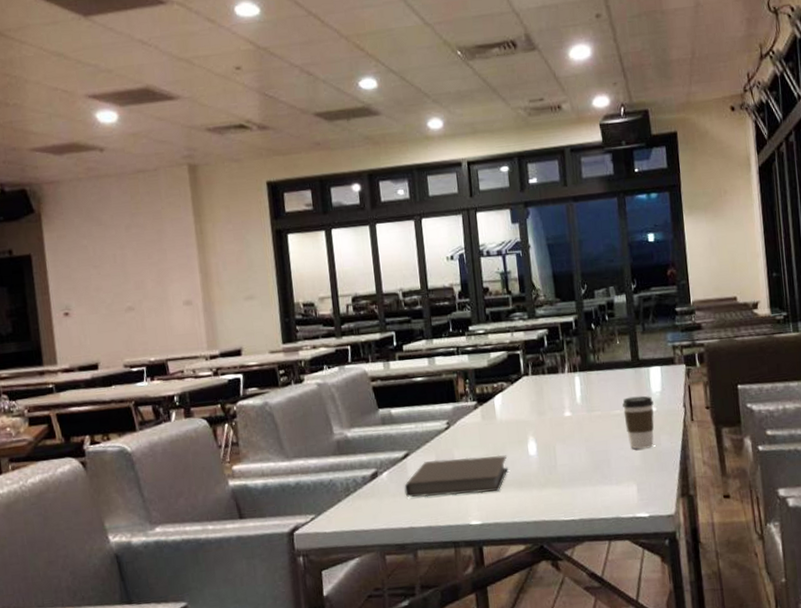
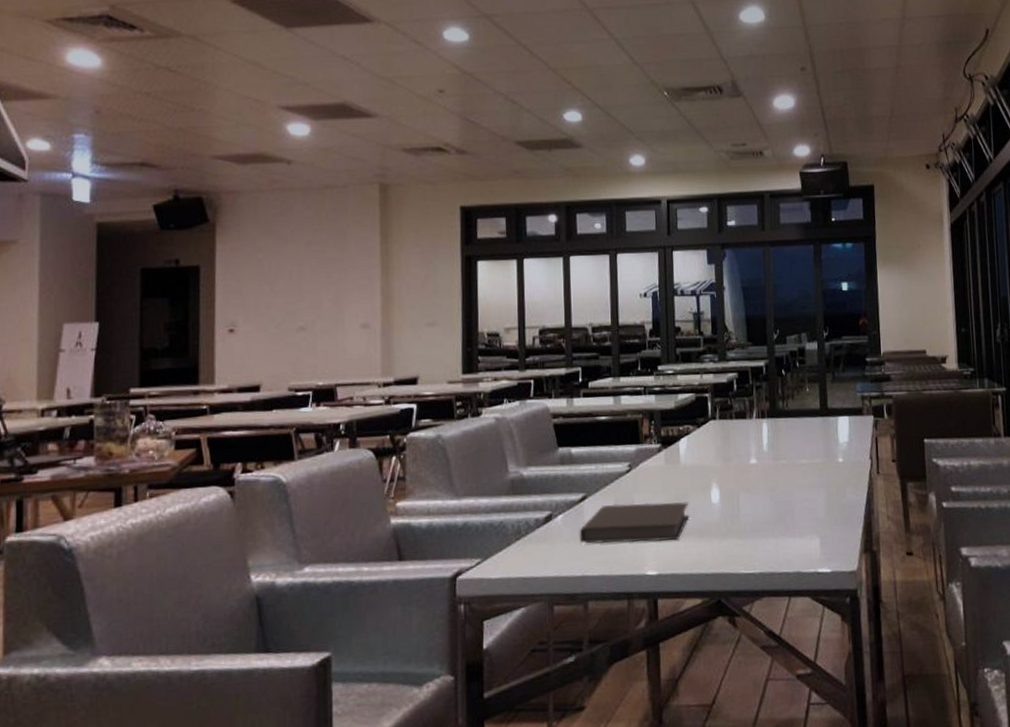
coffee cup: present [622,395,654,450] -> none [809,445,840,501]

